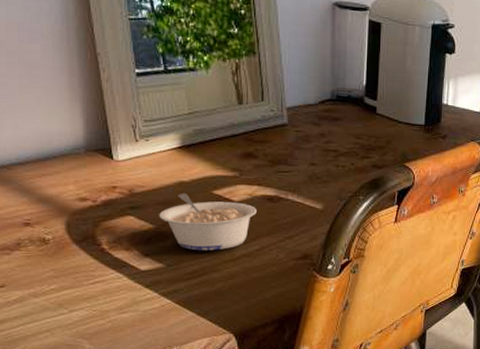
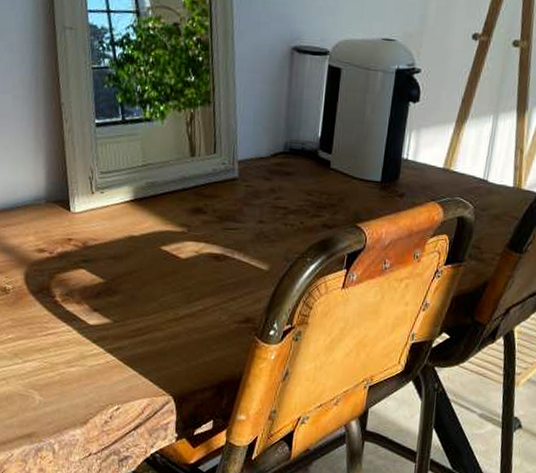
legume: present [159,193,257,250] -> none [109,247,202,309]

